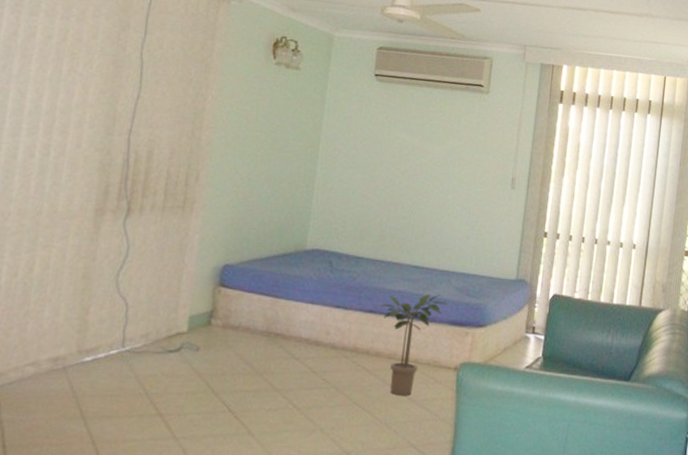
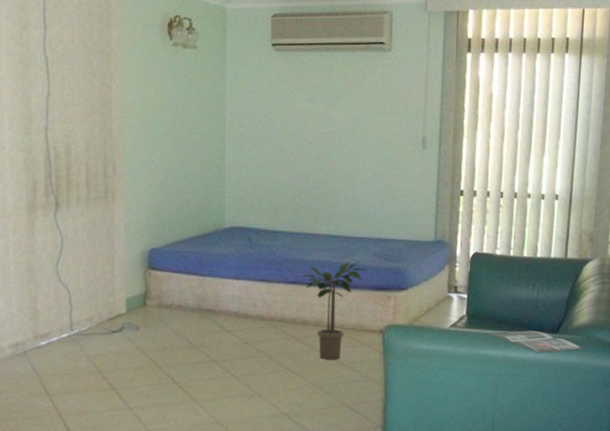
magazine: none [562,376,652,401] -> present [488,330,582,353]

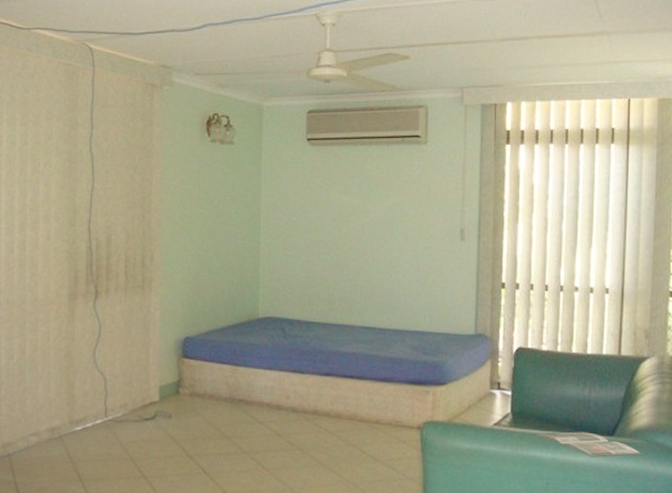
potted plant: present [301,261,368,360] -> none [335,354,405,456]

